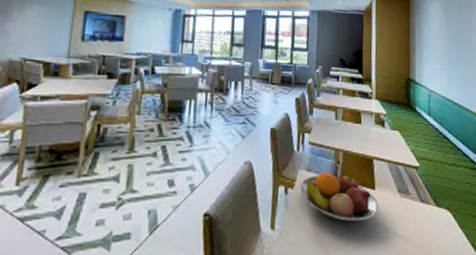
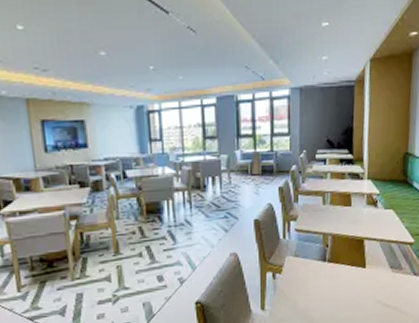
fruit bowl: present [299,172,378,222] -> none [287,256,369,299]

